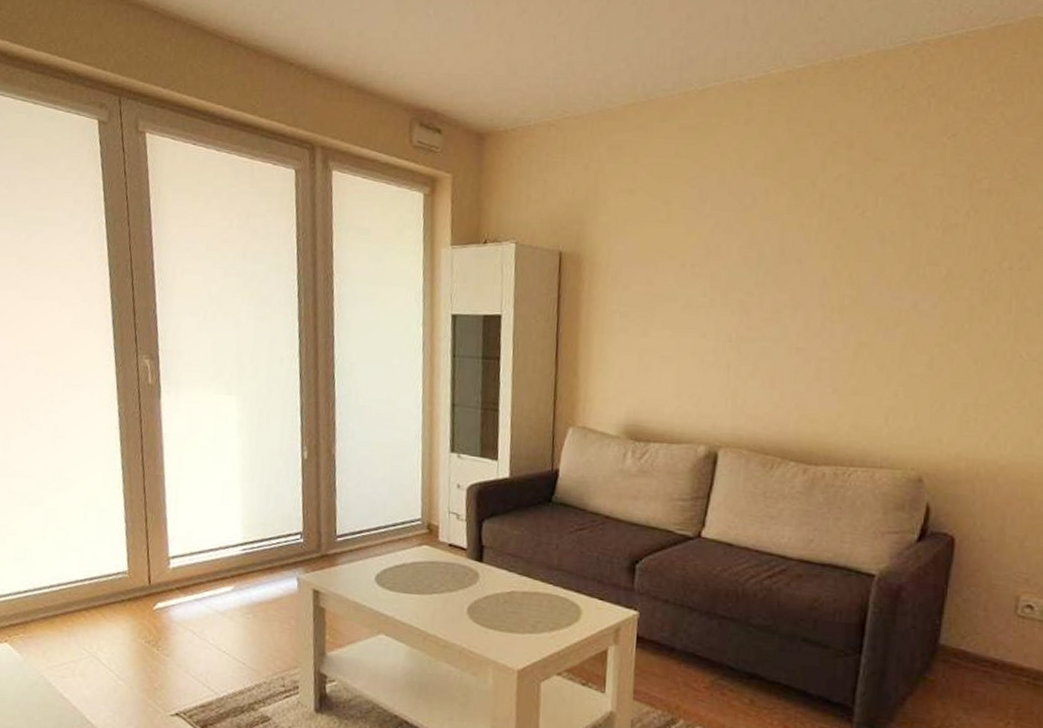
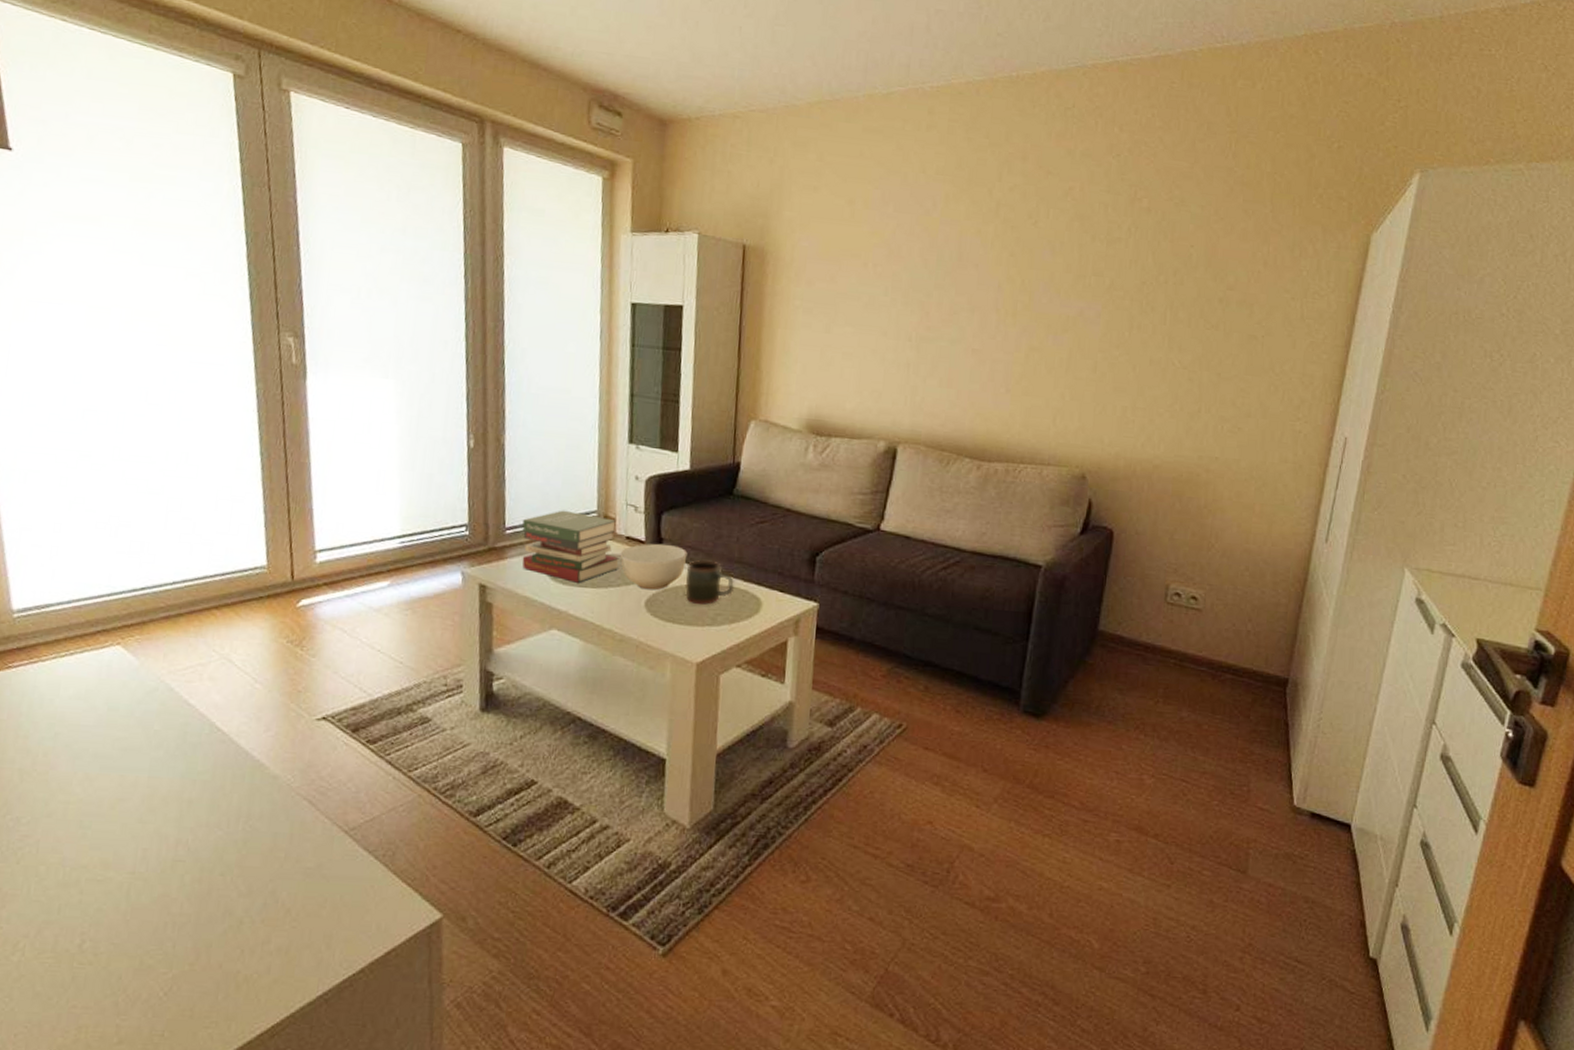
books: none [352,518,443,589] -> present [522,510,619,583]
bowl: none [443,550,508,597] -> present [620,543,688,590]
mug: none [505,567,555,612] -> present [684,560,735,604]

